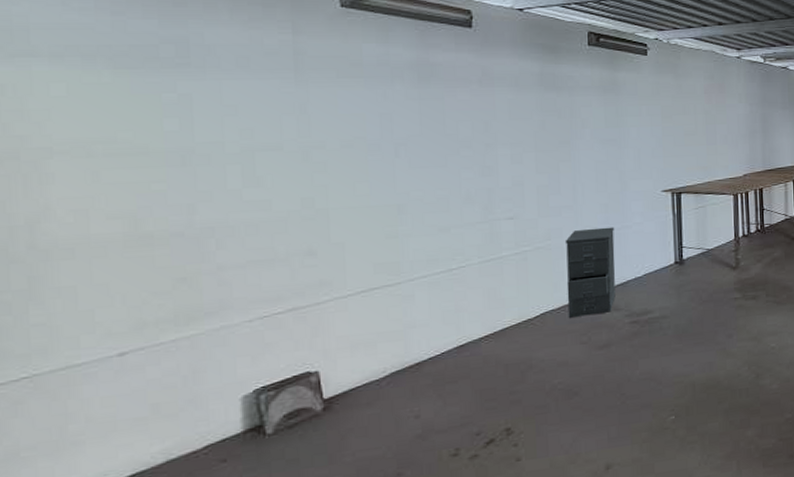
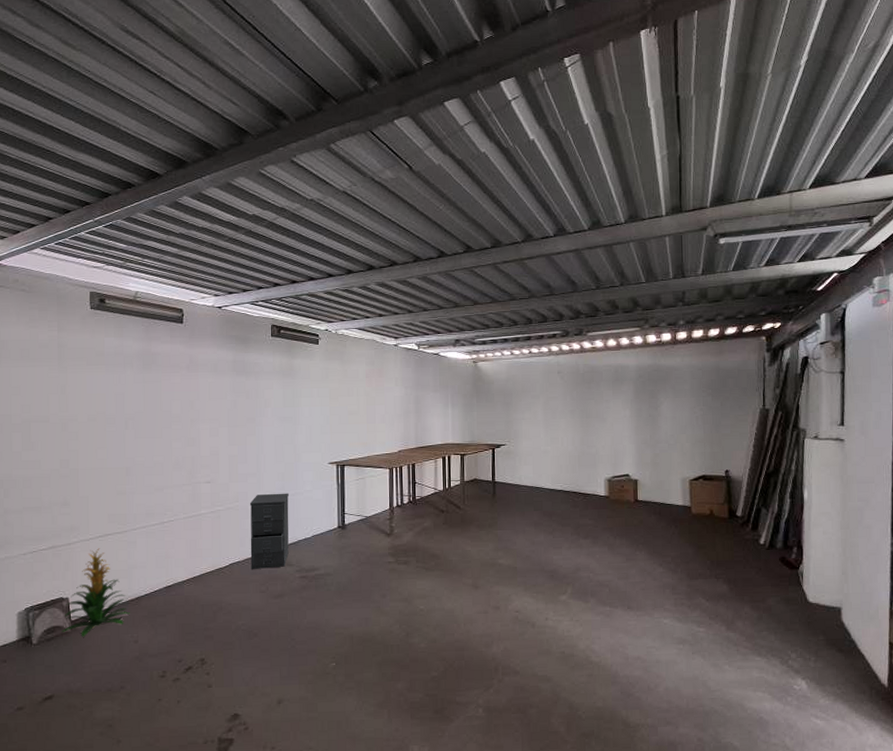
indoor plant: none [310,306,408,419] -> present [62,548,130,637]

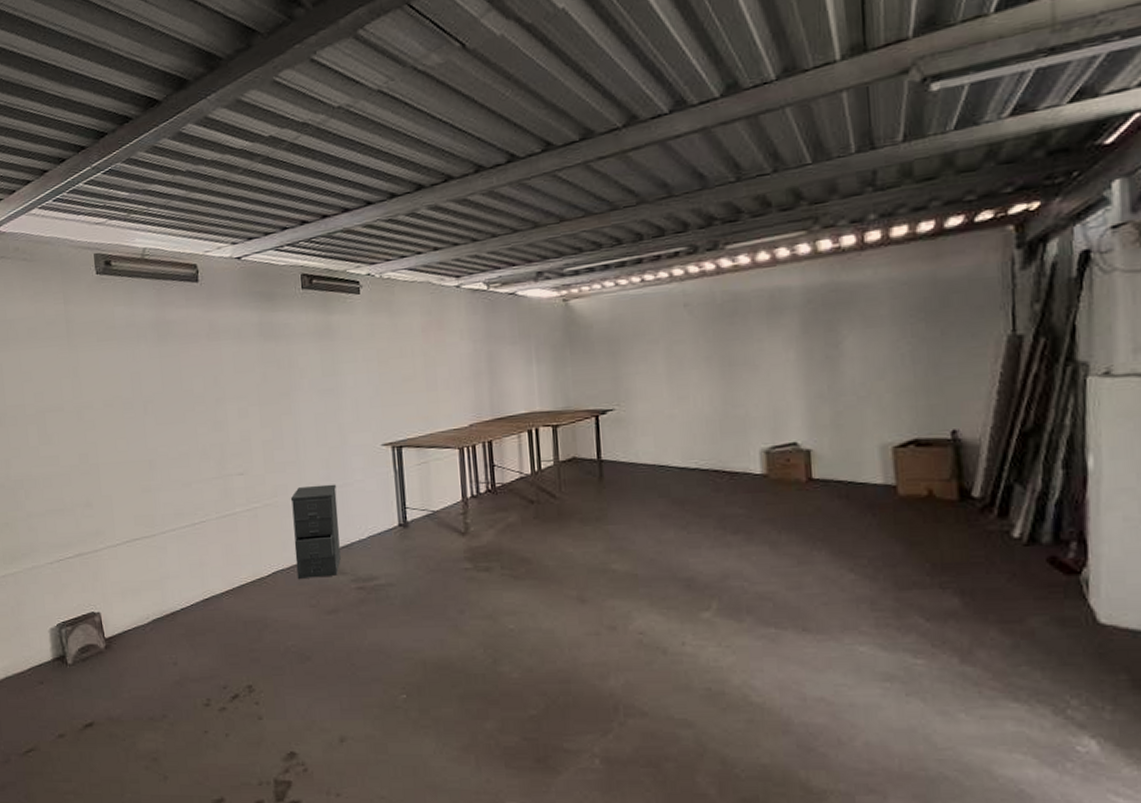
indoor plant: present [62,548,130,637] -> none [96,555,166,658]

